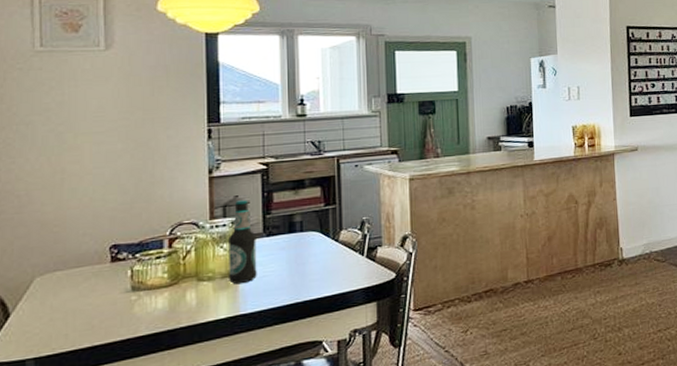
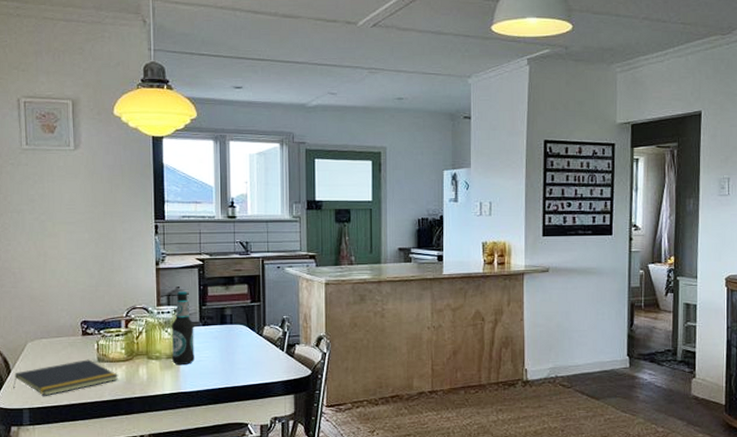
notepad: none [12,289,160,341] -> present [13,359,119,396]

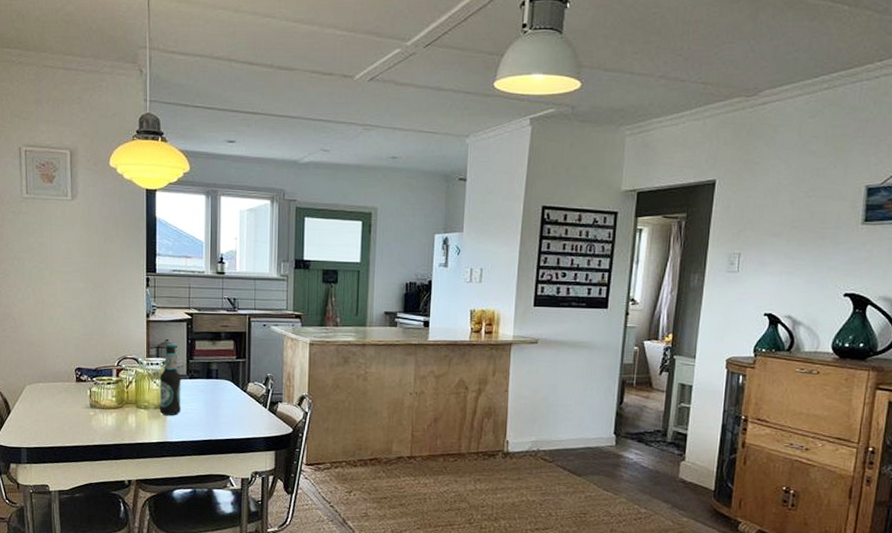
notepad: present [13,359,119,396] -> none [13,405,109,437]

